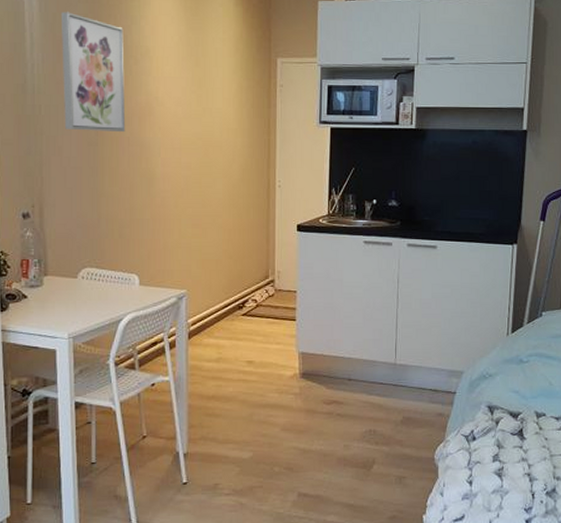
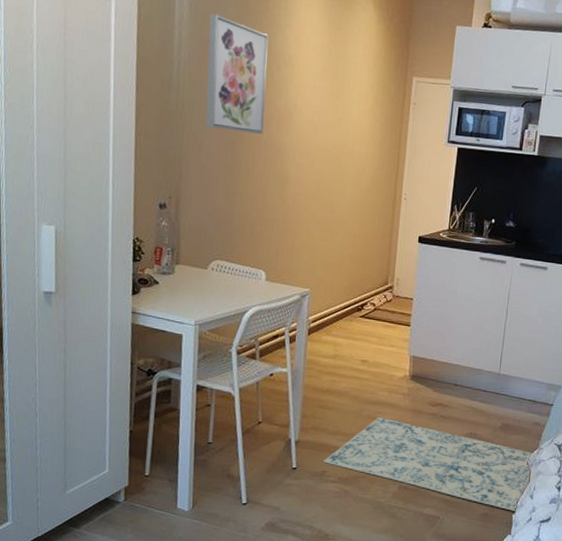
rug: none [214,421,441,513] -> present [323,417,535,512]

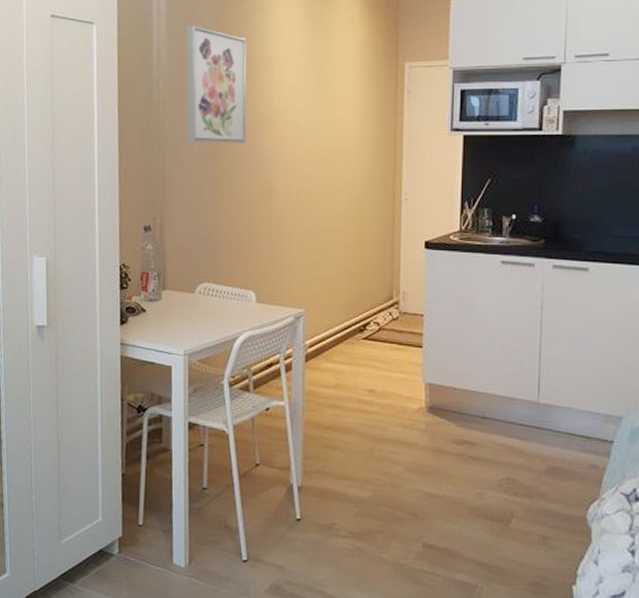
rug: present [323,417,535,512] -> none [330,458,594,583]

